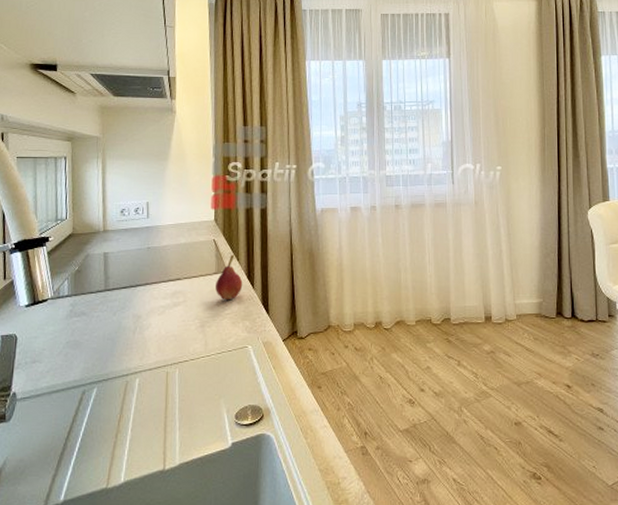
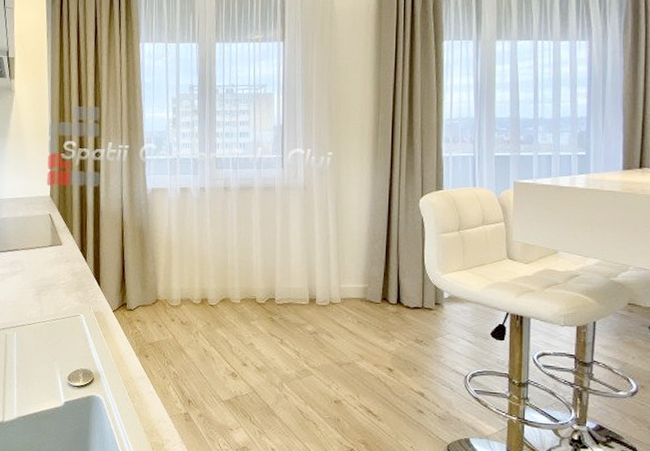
fruit: present [216,254,243,299] -> none [51,228,76,271]

